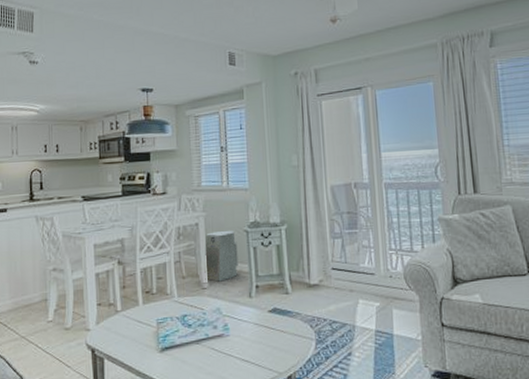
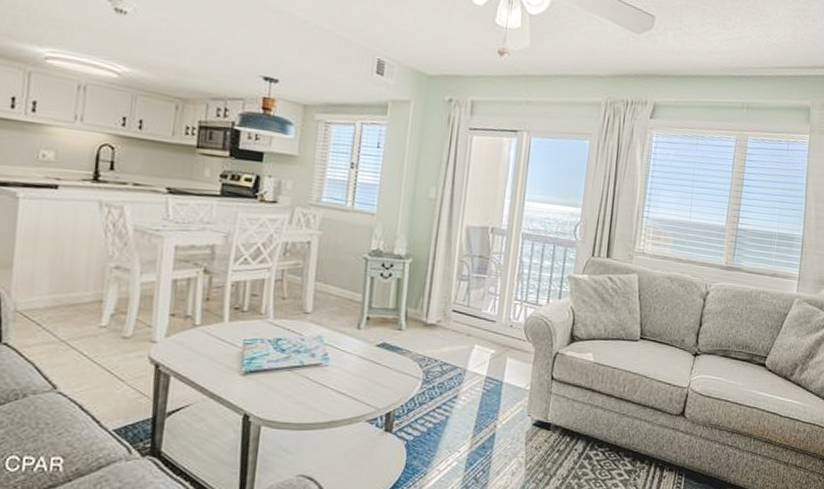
air purifier: present [204,230,238,282] -> none [309,253,353,308]

